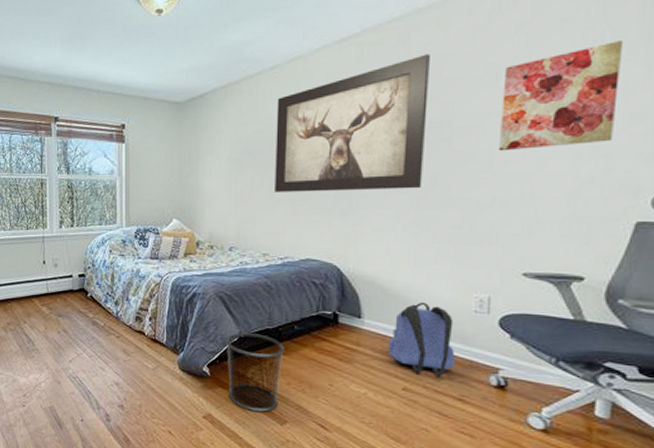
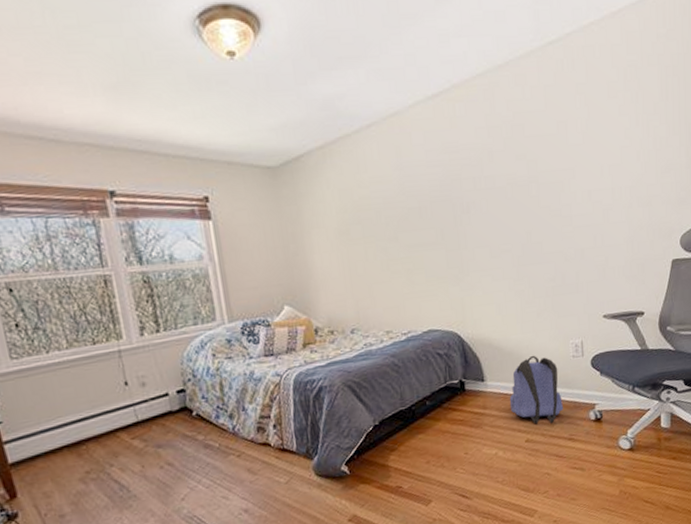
waste bin: present [225,333,285,412] -> none [360,417,421,500]
wall art: present [275,54,430,192] -> none [378,112,520,263]
wall art: present [499,41,624,152] -> none [572,102,652,206]

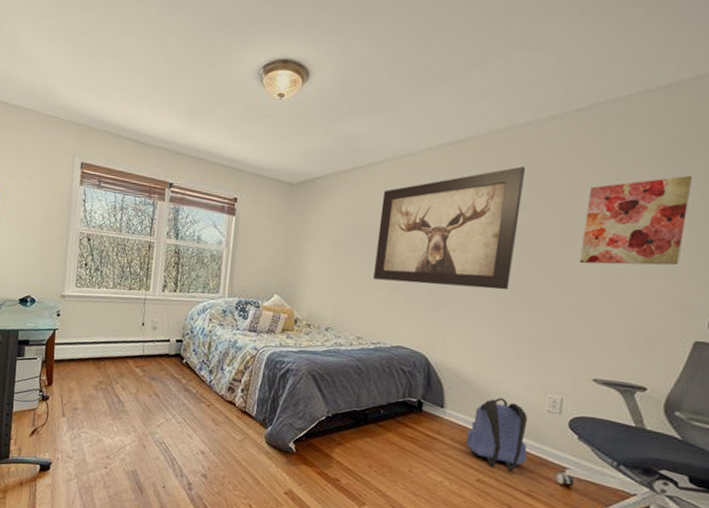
wall art: none [378,112,520,263] -> present [373,166,525,290]
wall art: none [572,102,652,206] -> present [580,176,693,266]

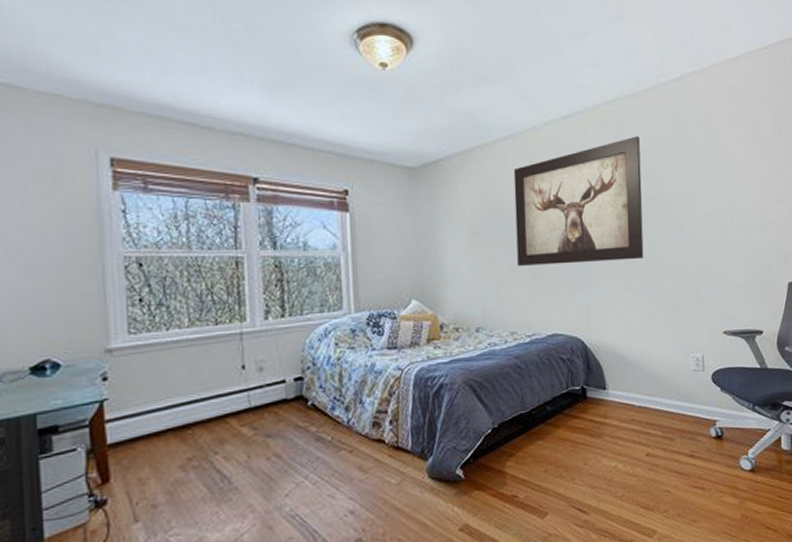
backpack: present [466,397,528,472] -> none [630,366,684,438]
wall art: present [580,176,693,266] -> none [694,138,768,225]

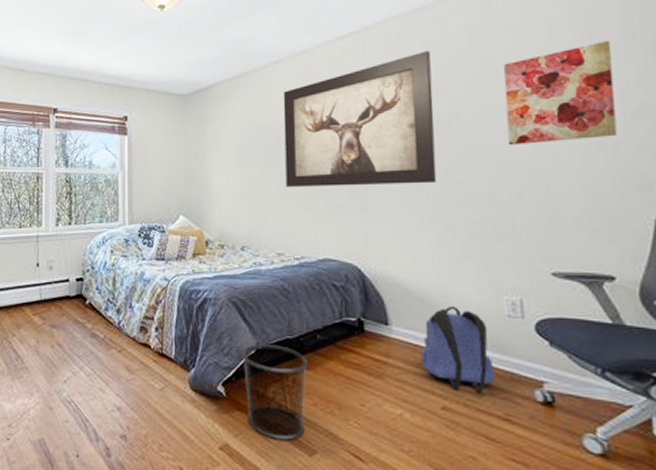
waste bin: none [478,421,540,510] -> present [241,344,309,440]
backpack: none [630,366,684,438] -> present [420,305,495,393]
wall art: none [694,138,768,225] -> present [504,41,618,146]

